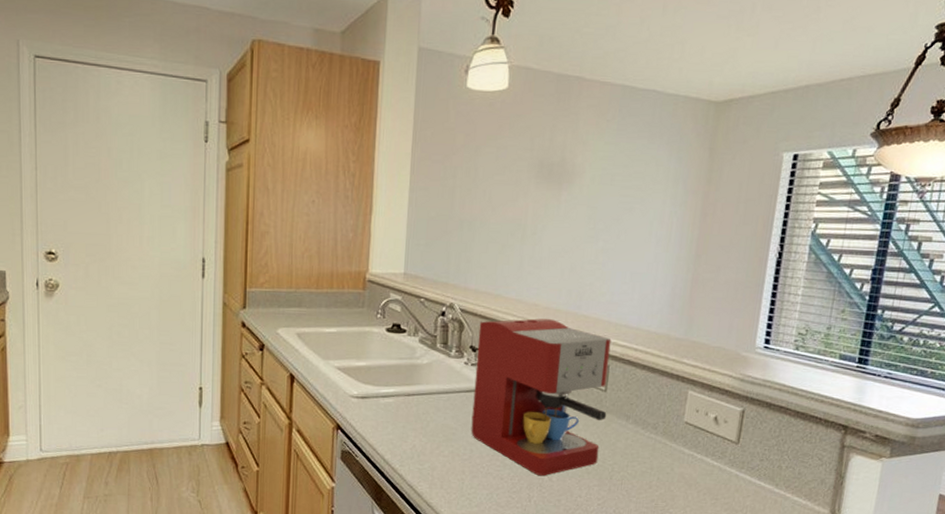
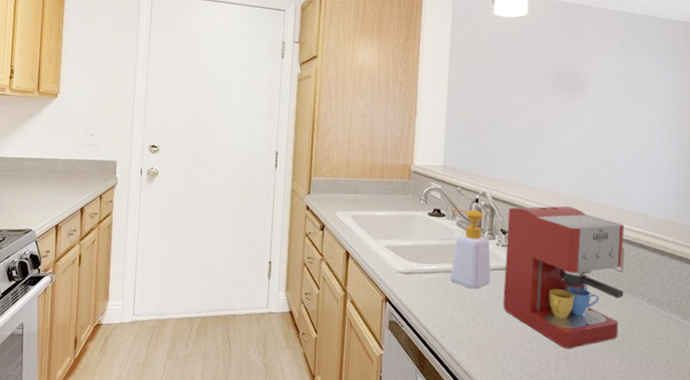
soap bottle: none [411,324,458,414] -> present [450,209,491,289]

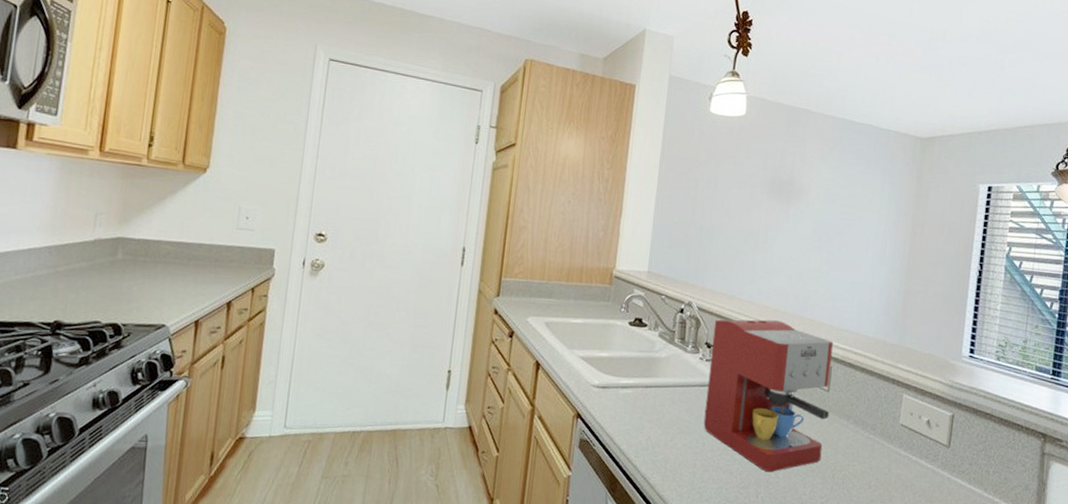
soap bottle: present [450,209,491,289] -> none [648,319,694,407]

